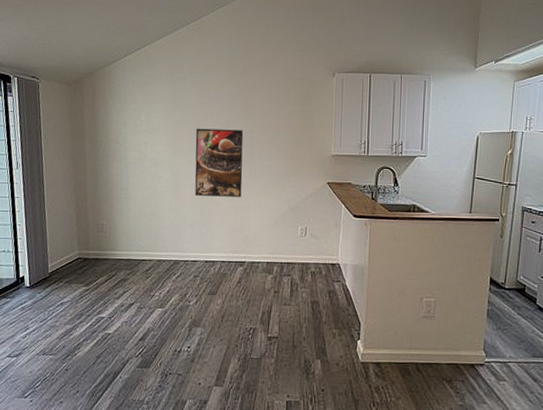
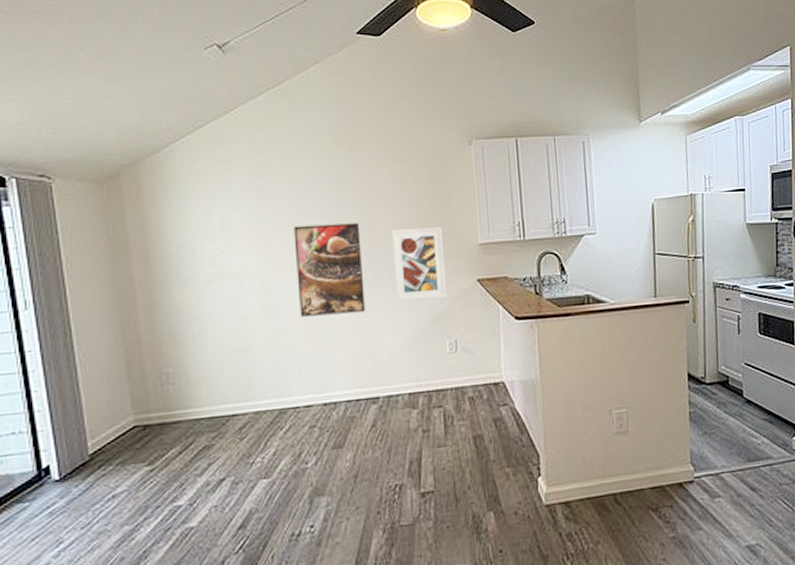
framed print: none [264,138,305,194] -> present [392,226,447,302]

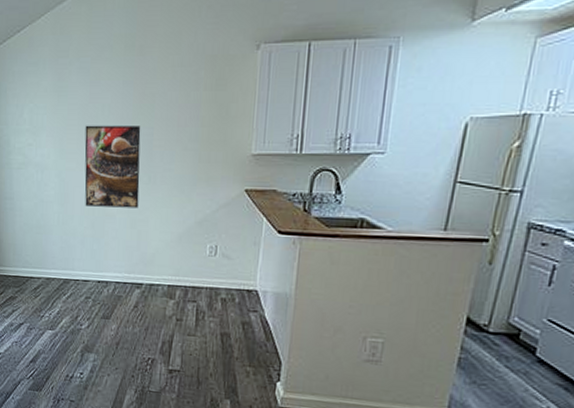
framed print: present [392,226,447,302] -> none [166,134,218,205]

